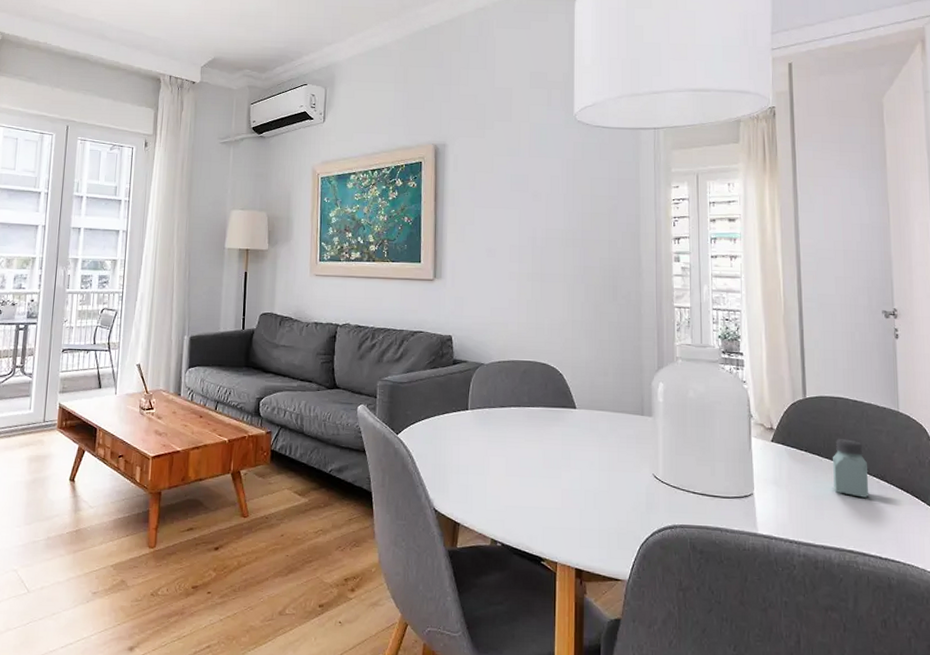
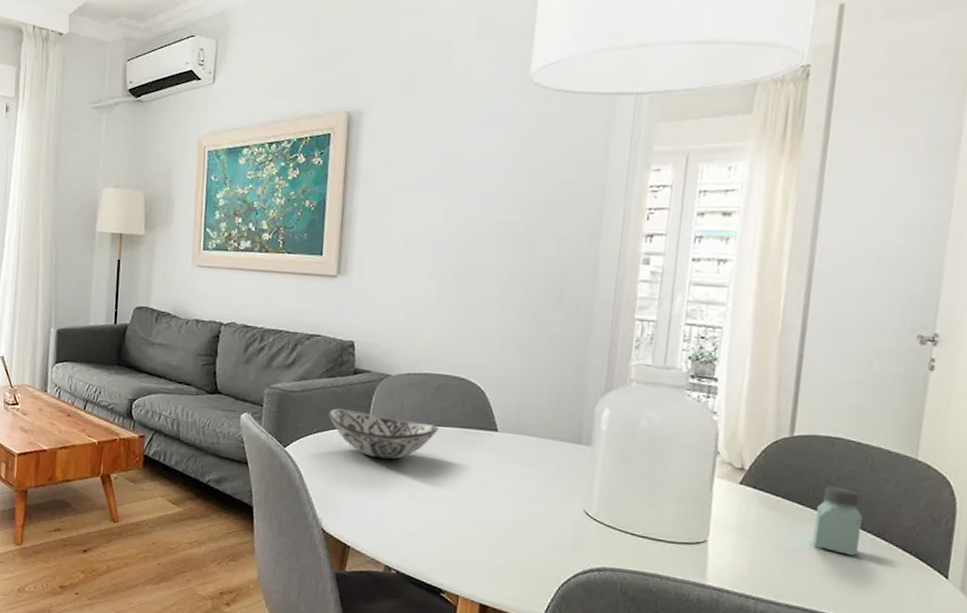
decorative bowl: none [433,395,527,440] -> present [328,408,439,460]

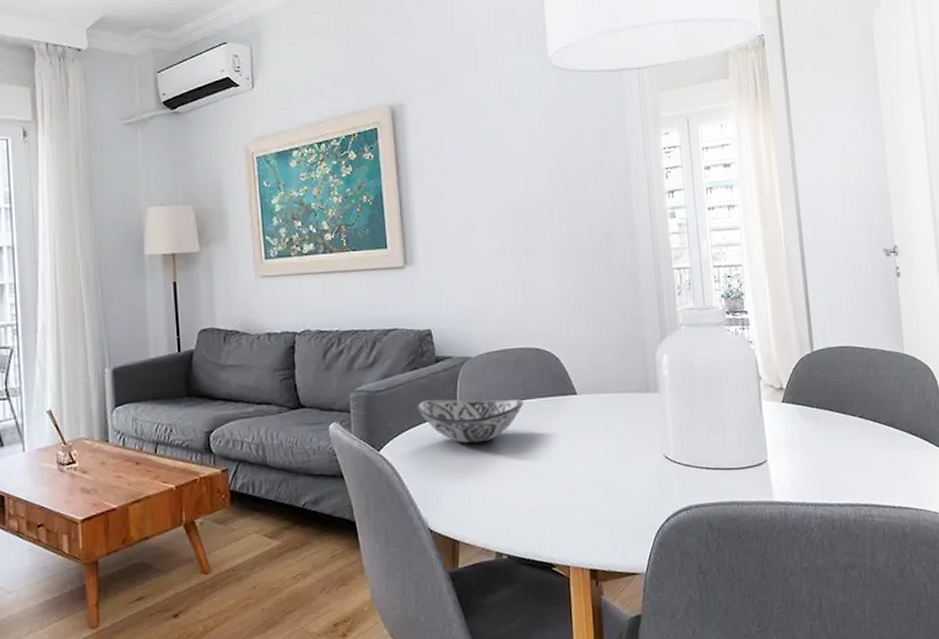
saltshaker: present [812,486,862,556] -> none [843,389,880,448]

